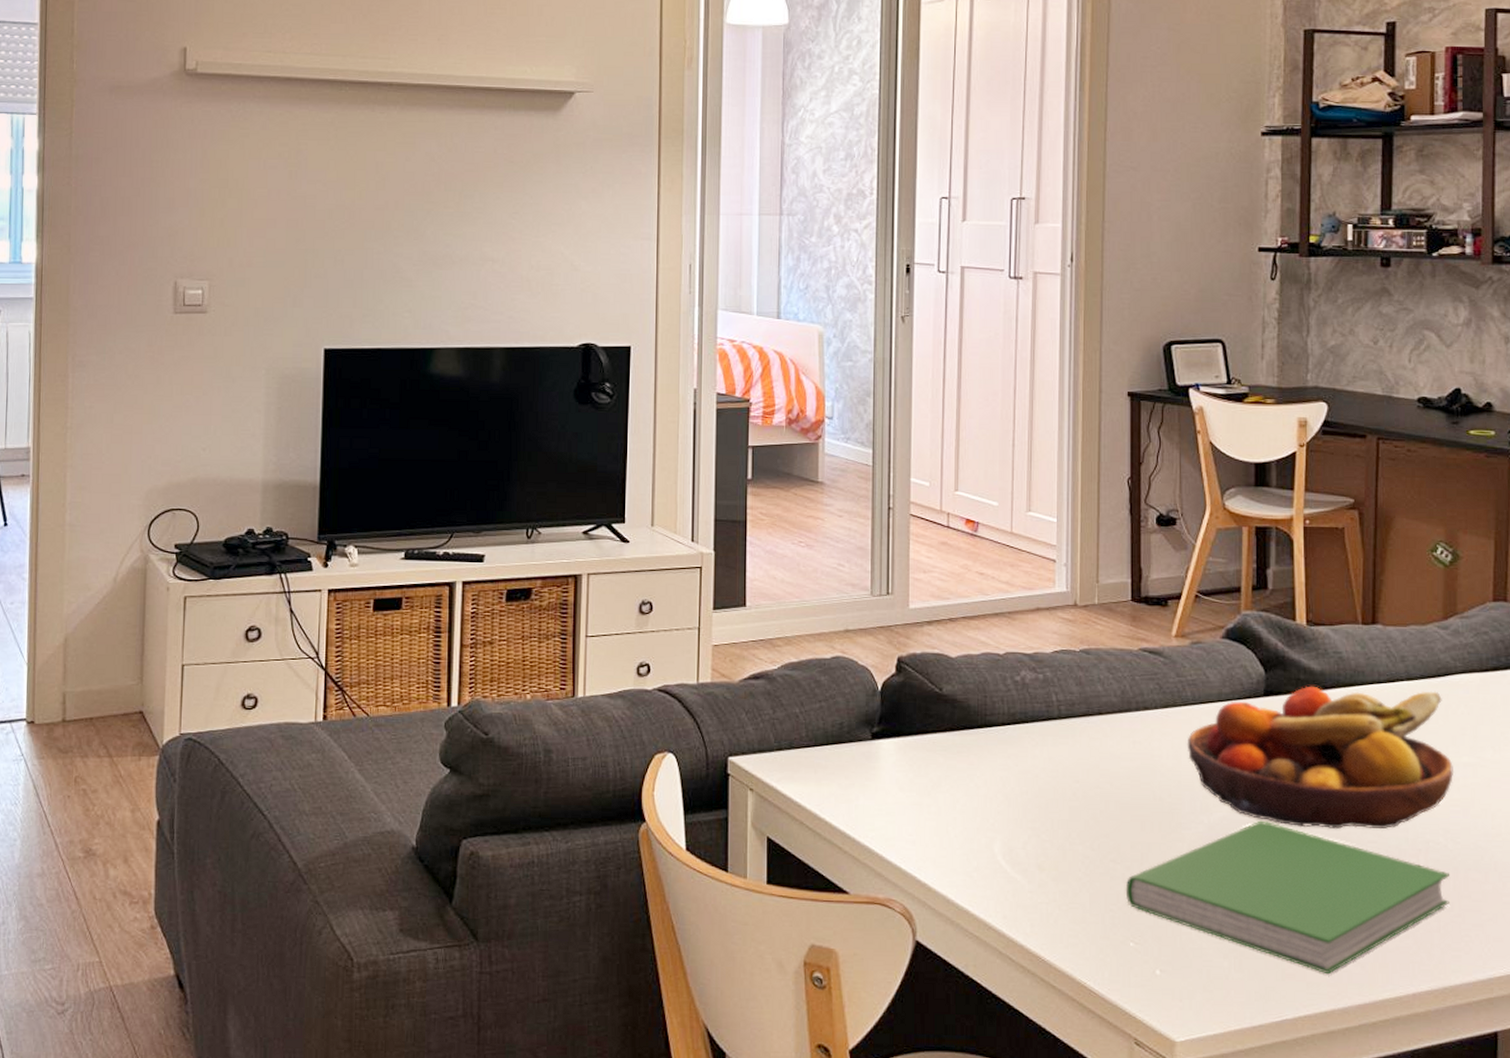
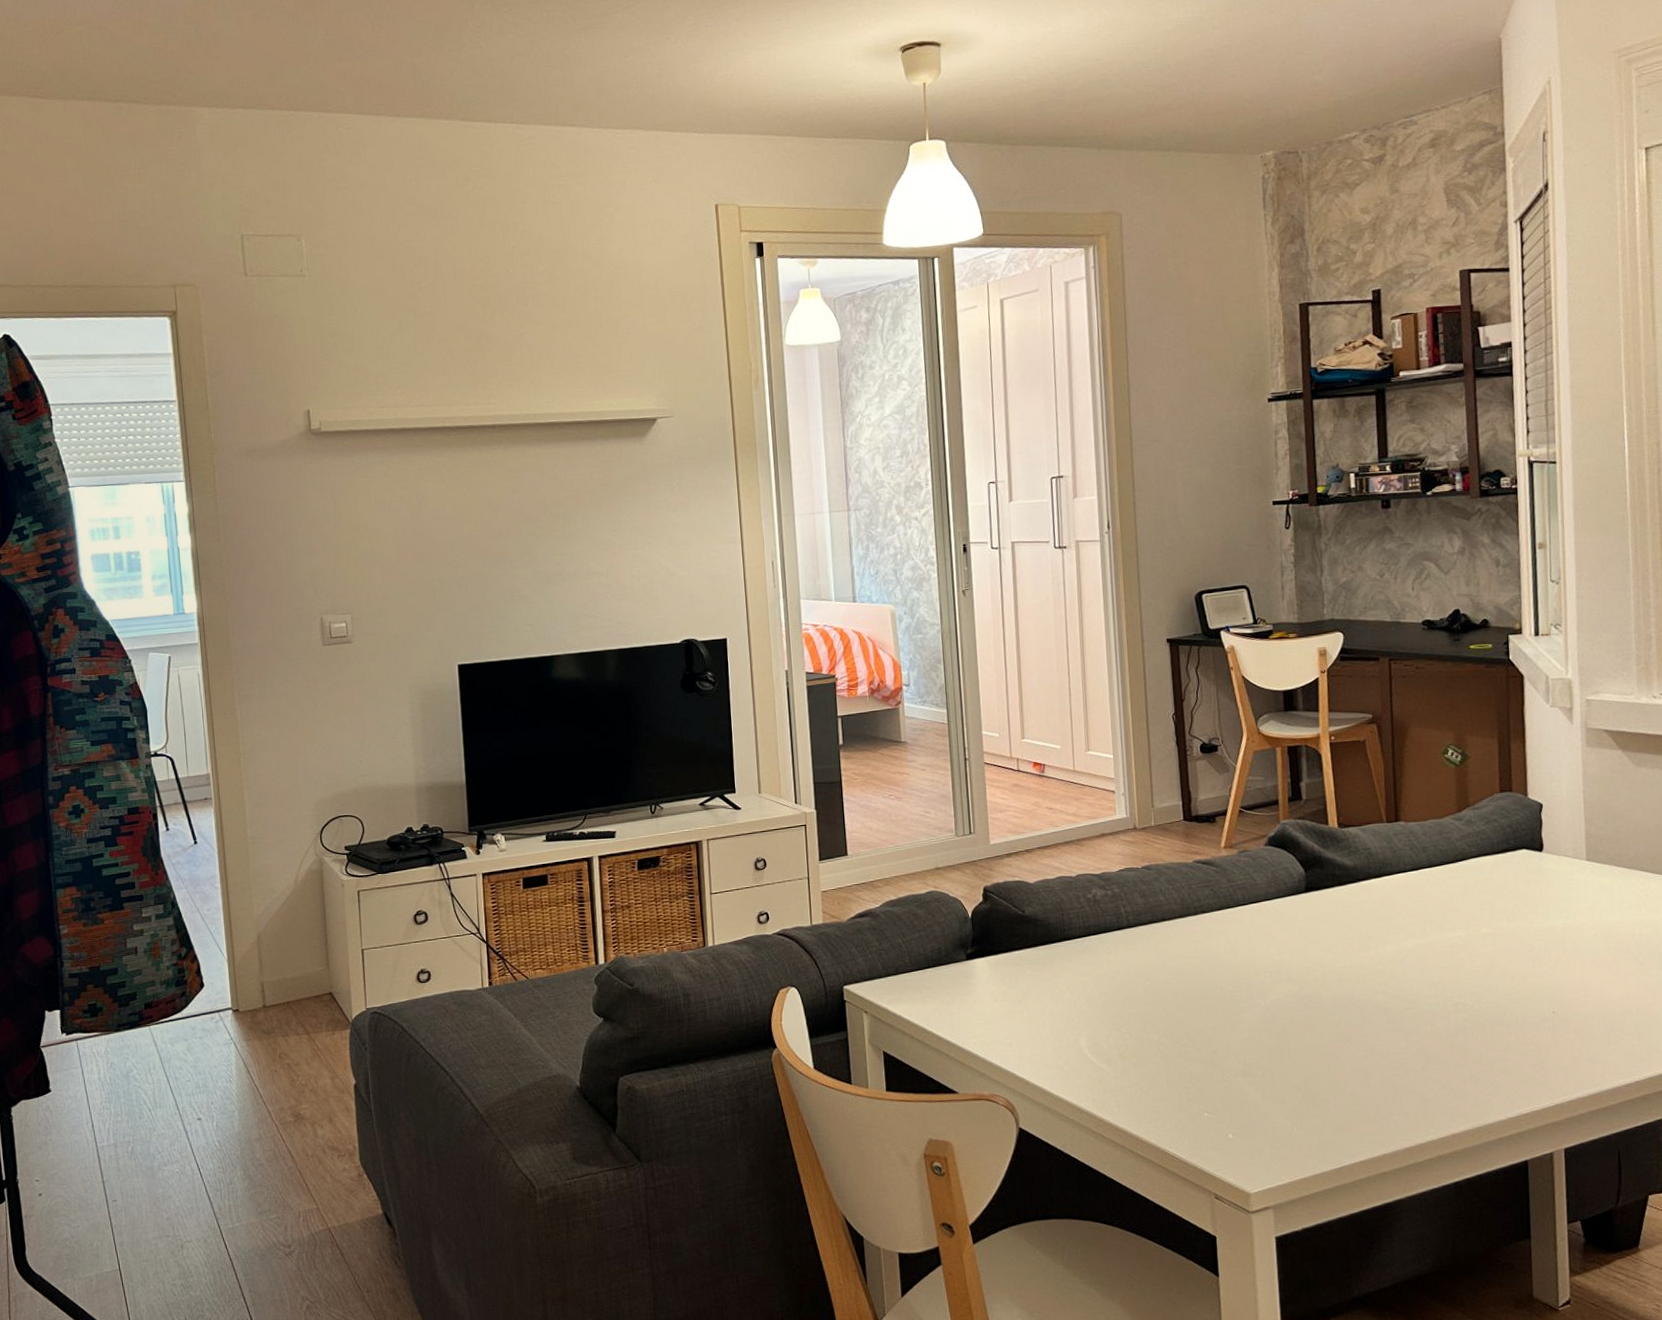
hardcover book: present [1125,820,1449,975] -> none [1197,999,1479,1125]
fruit bowl: present [1187,687,1455,829] -> none [1241,874,1476,1002]

